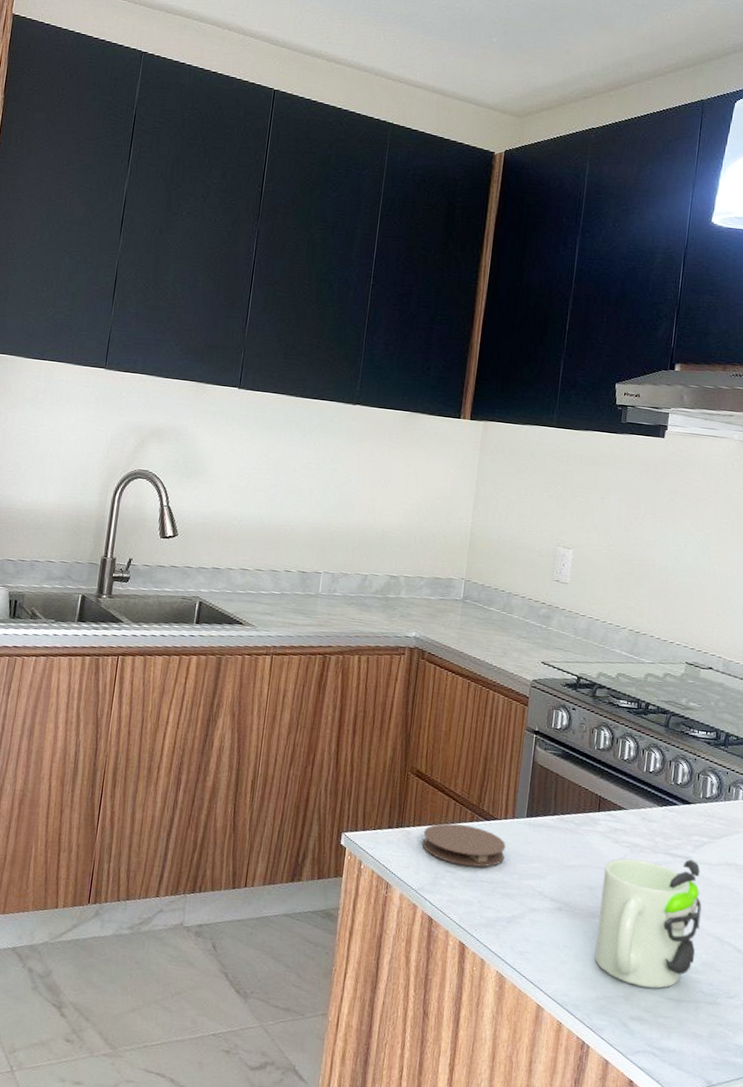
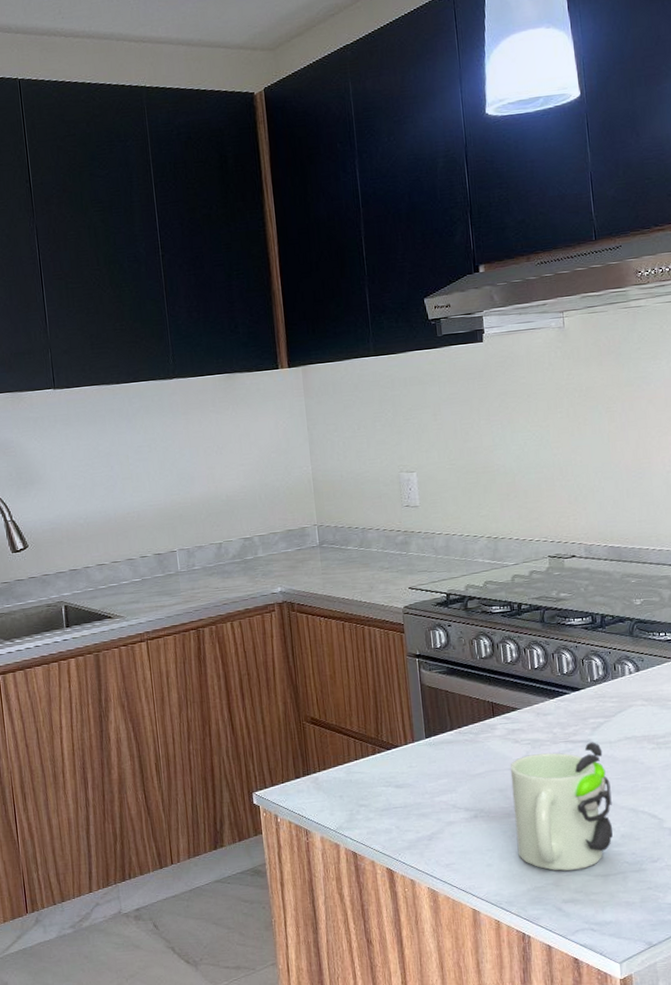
coaster: present [422,823,506,867] -> none [330,758,413,797]

